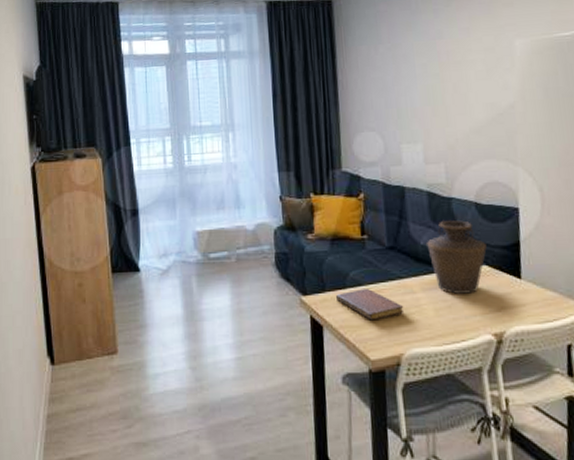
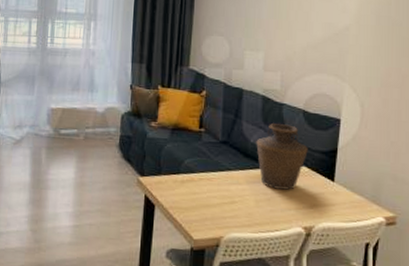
notebook: present [335,288,404,321] -> none [169,175,229,205]

